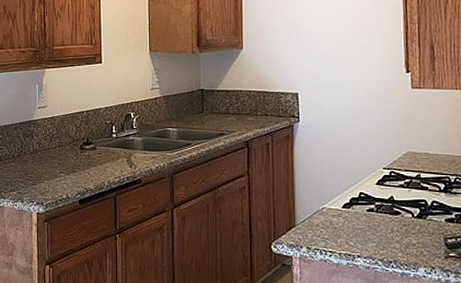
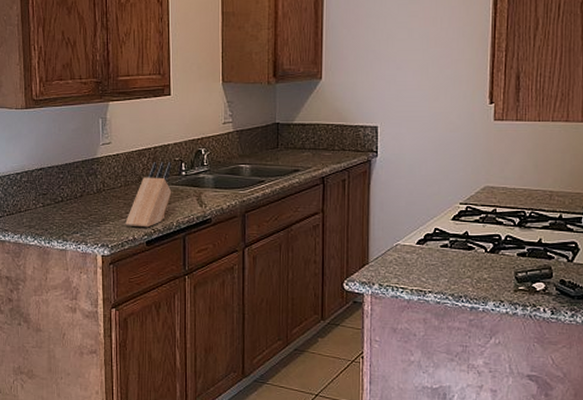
knife block: none [59,125,103,187] -> present [125,162,172,228]

